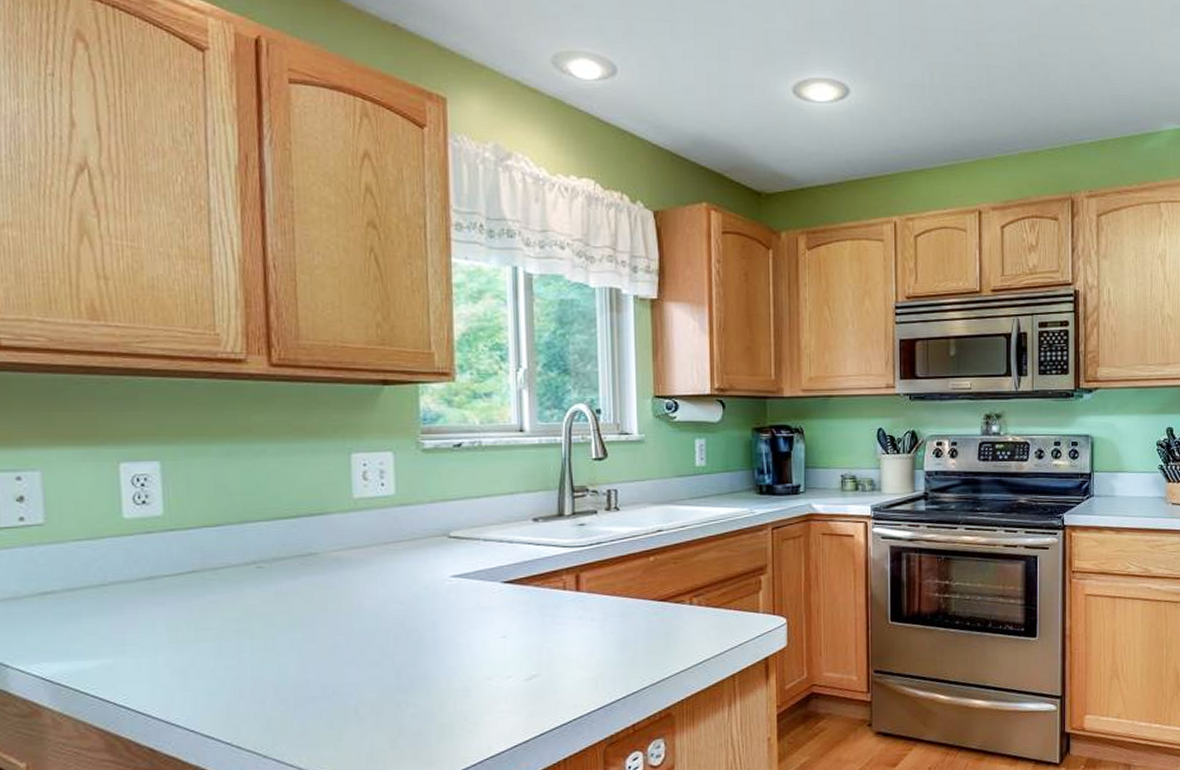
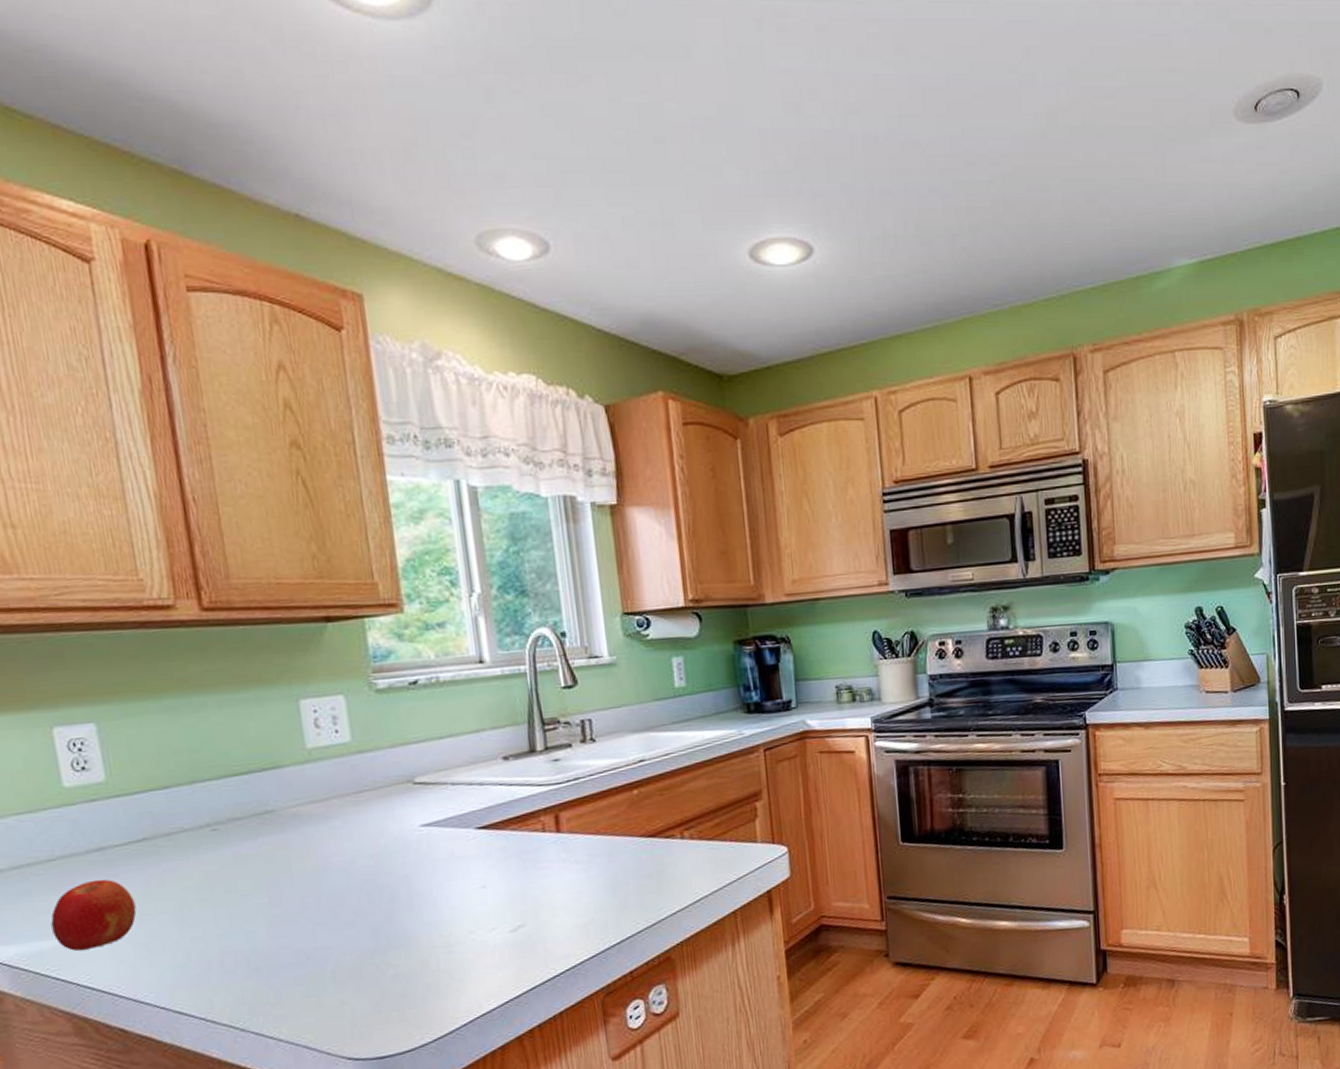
fruit: none [96,606,178,673] -> present [51,879,137,951]

